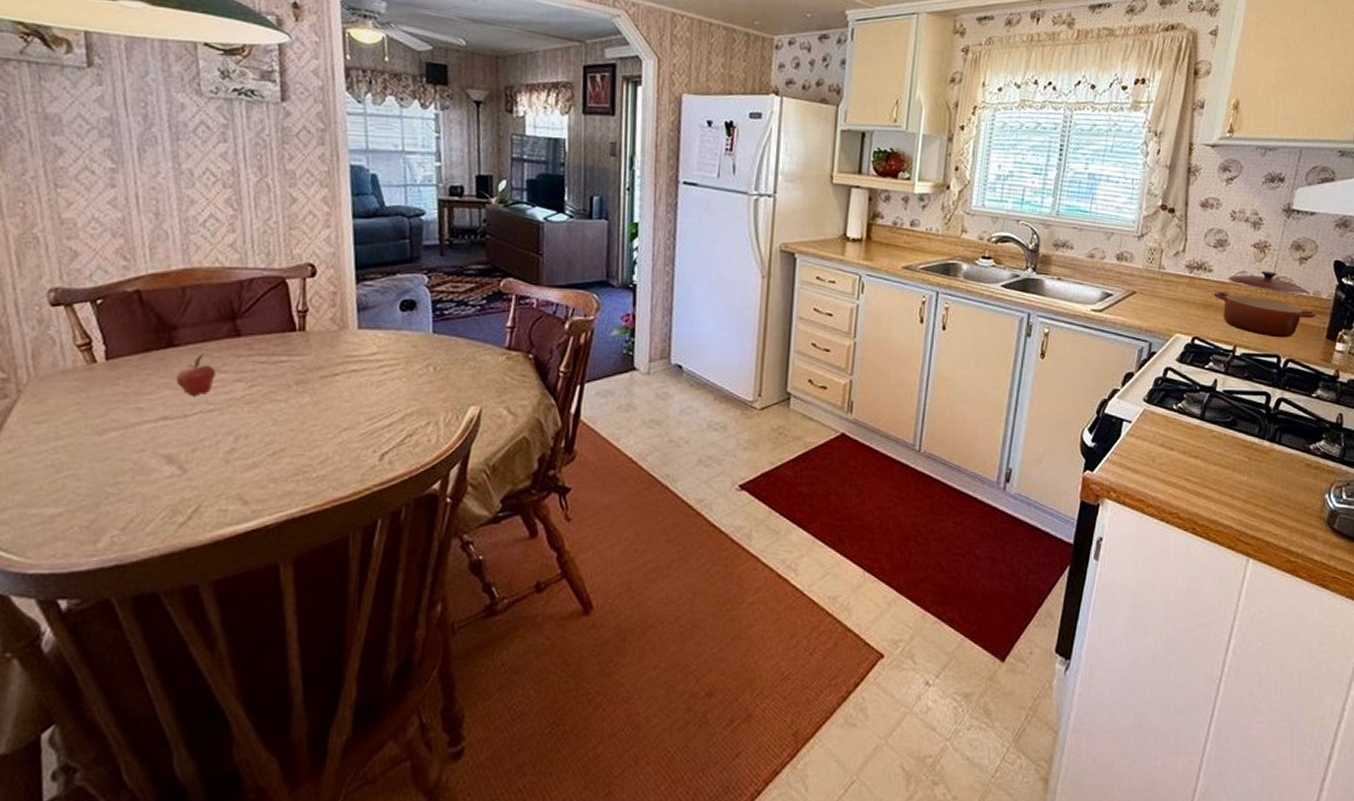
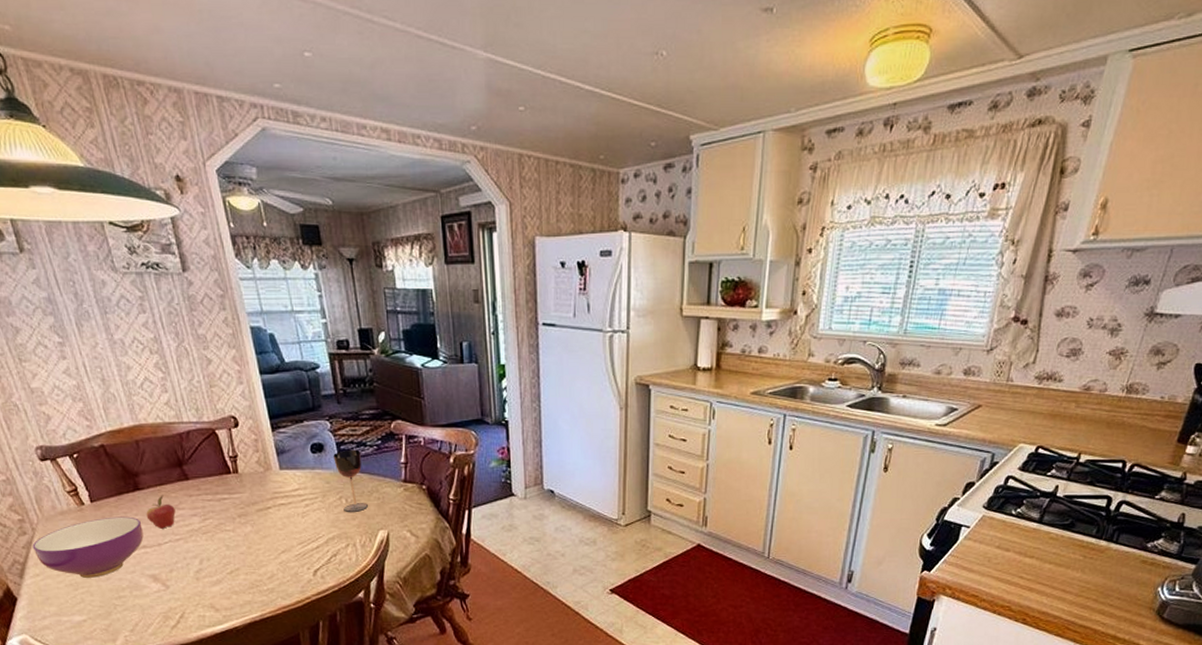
bowl: none [11,379,168,457] -> present [32,516,144,578]
wineglass: none [426,308,460,383] -> present [333,449,368,512]
saucepan: present [1213,270,1316,338] -> none [1061,378,1170,444]

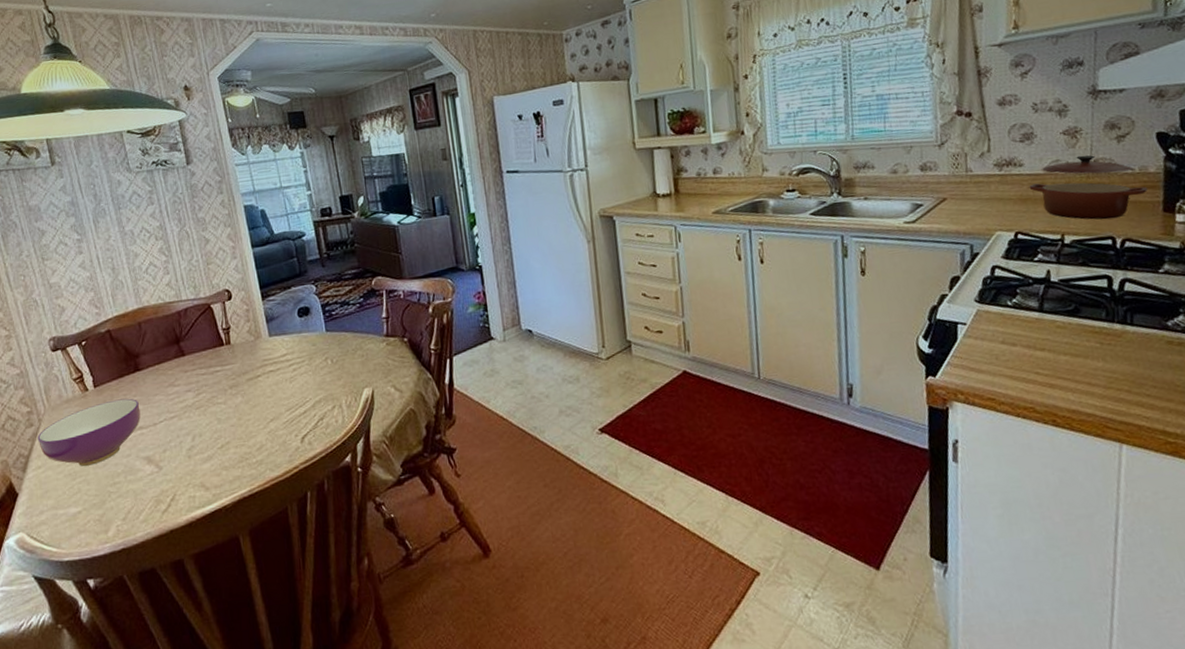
fruit: present [146,495,176,529] -> none [144,373,171,408]
wineglass: present [333,449,368,512] -> none [319,309,353,373]
saucepan: none [1061,378,1170,444] -> present [1028,155,1147,220]

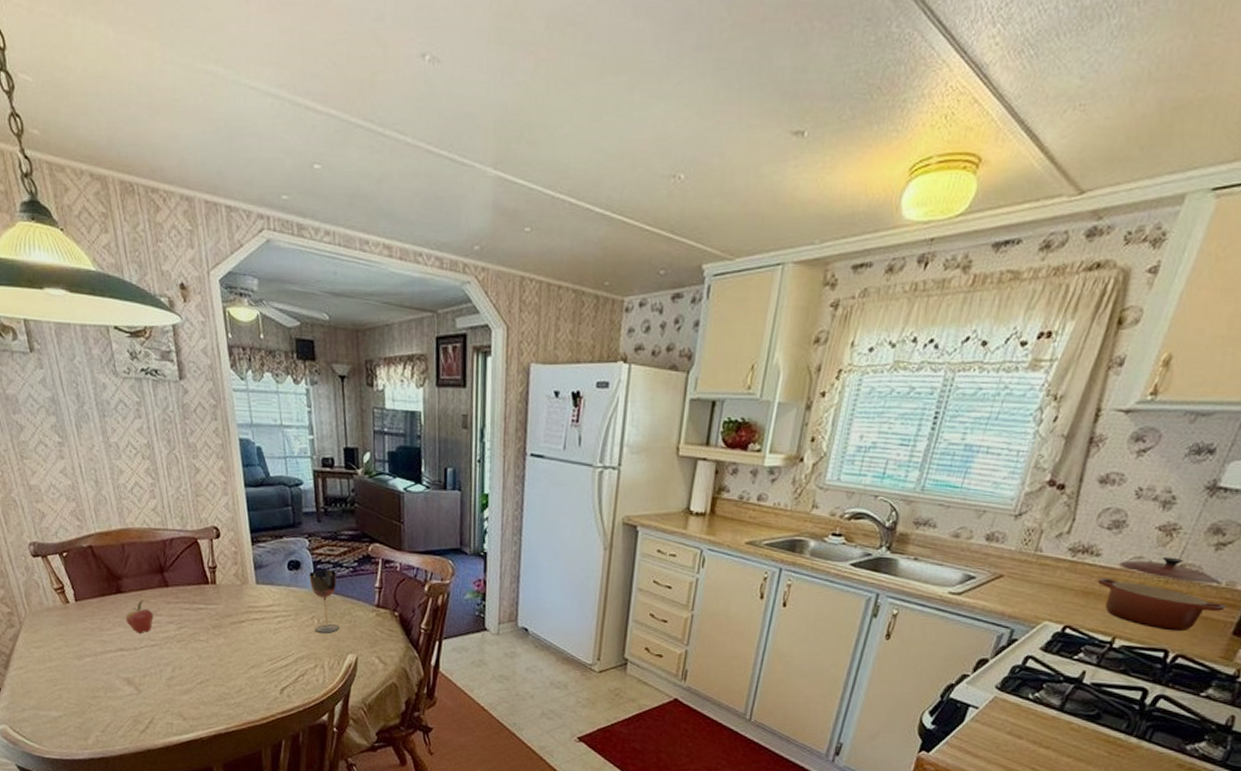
bowl: present [37,398,141,466] -> none [18,617,121,676]
fruit: none [144,373,171,408] -> present [126,599,153,633]
wineglass: none [319,309,353,373] -> present [309,569,339,633]

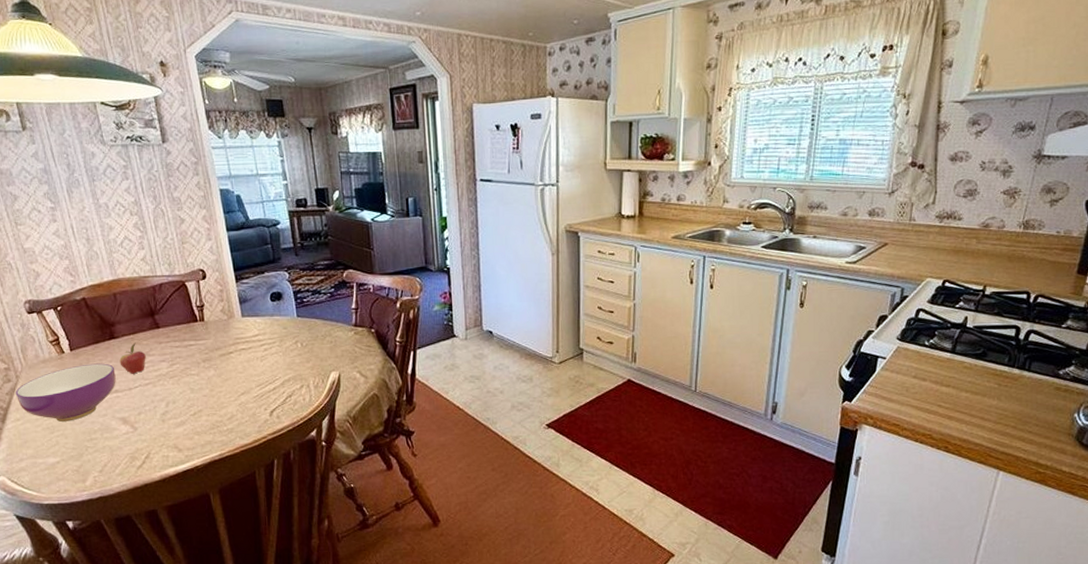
bowl: none [18,617,121,676] -> present [15,363,116,422]
wineglass: present [309,569,339,633] -> none [291,297,321,355]
saucepan: present [1097,556,1226,632] -> none [963,215,1067,276]

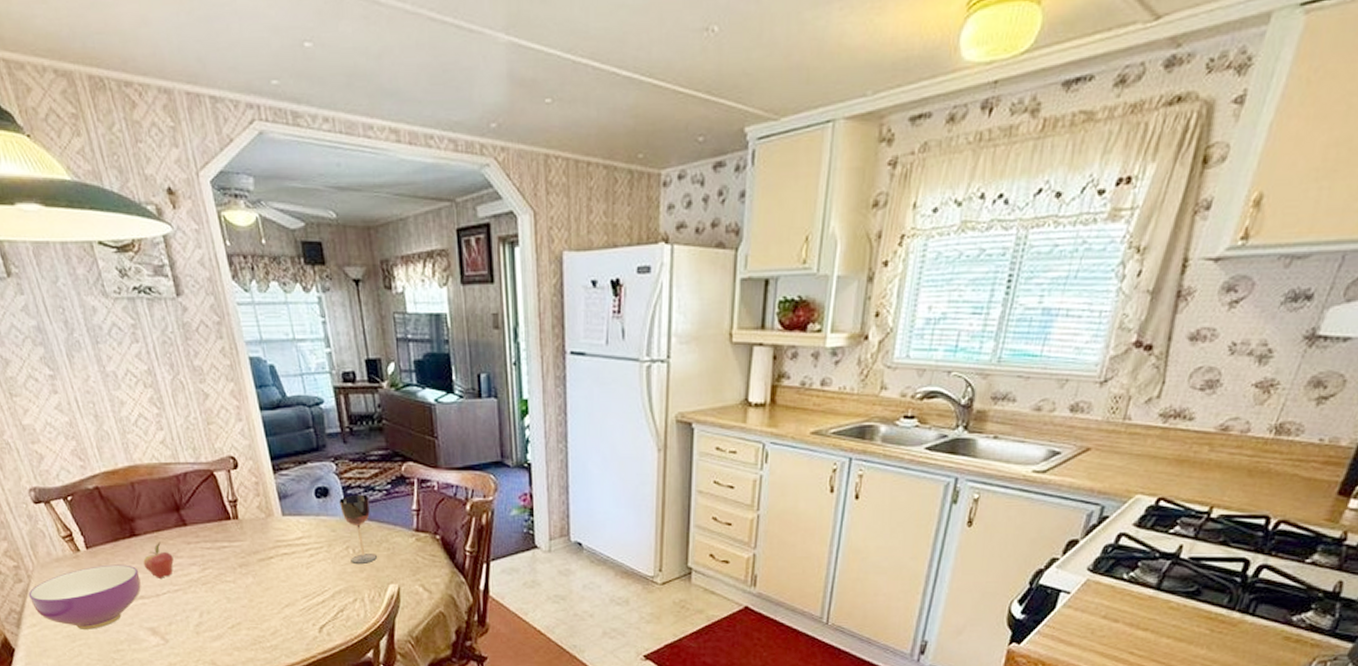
wineglass: none [291,297,321,355] -> present [339,494,377,563]

